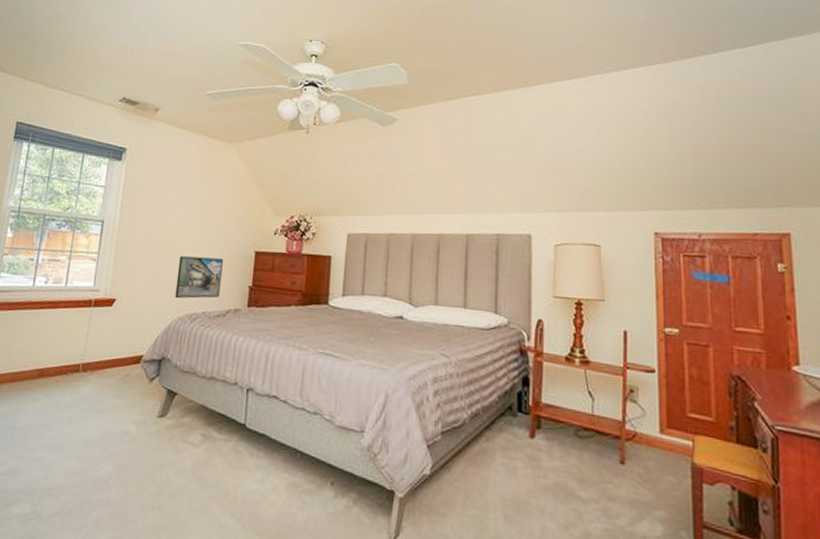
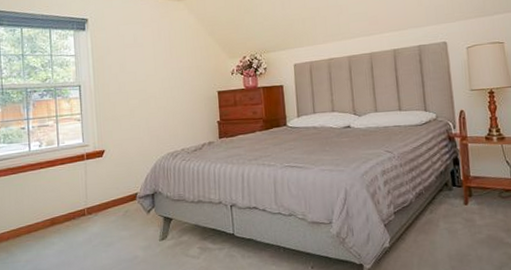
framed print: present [175,256,223,299] -> none [153,102,194,142]

